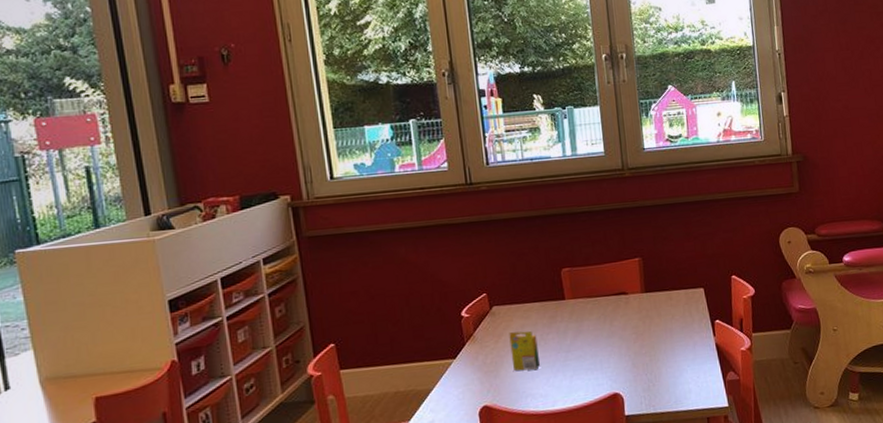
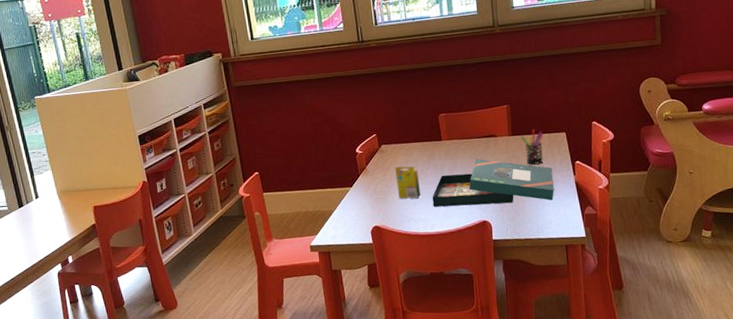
board game: none [553,320,693,380] -> present [432,159,554,207]
pen holder: none [655,285,680,326] -> present [521,129,543,165]

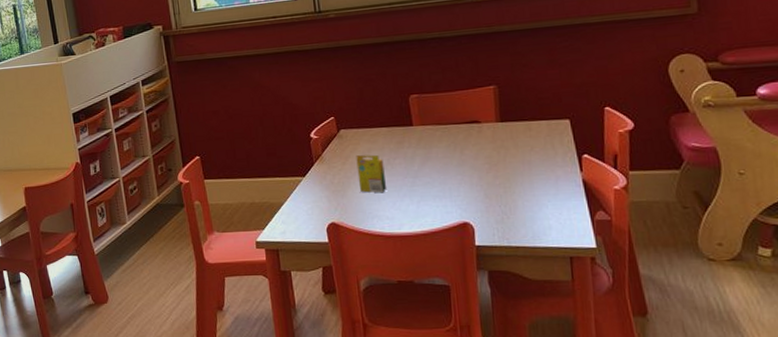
board game: present [432,159,554,207] -> none [400,148,555,204]
pen holder: present [521,129,543,165] -> none [512,115,540,158]

